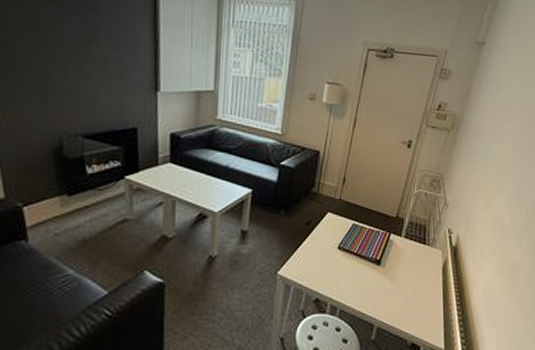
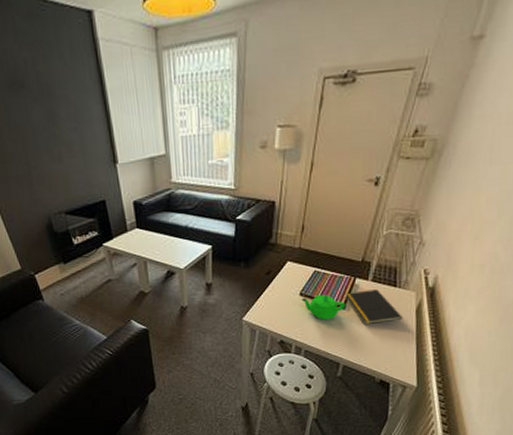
teapot: none [339,249,381,276] -> present [301,295,346,320]
notepad: none [380,246,431,282] -> present [345,289,402,324]

